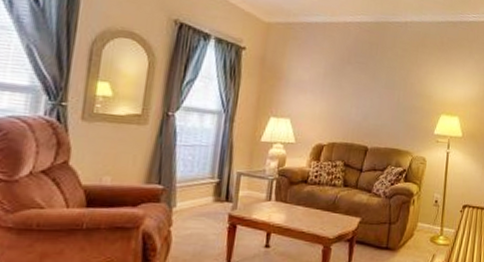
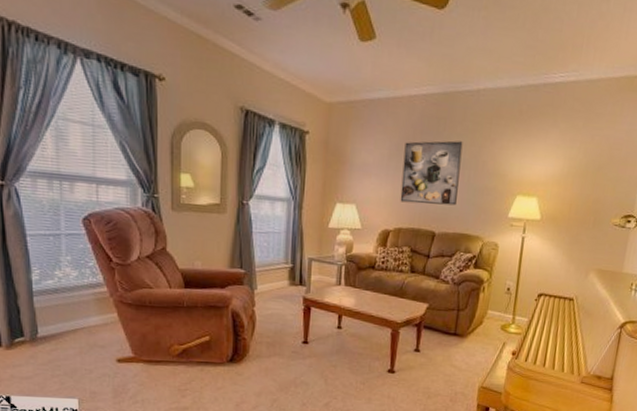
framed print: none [334,62,393,122] -> present [400,140,463,206]

